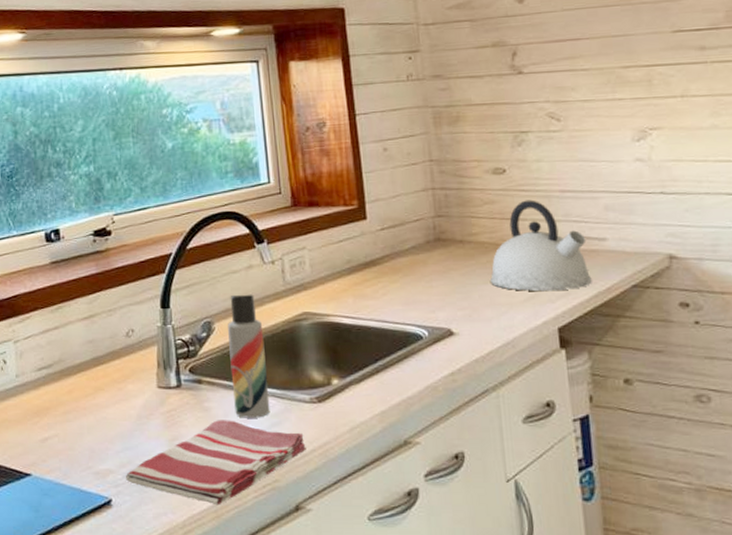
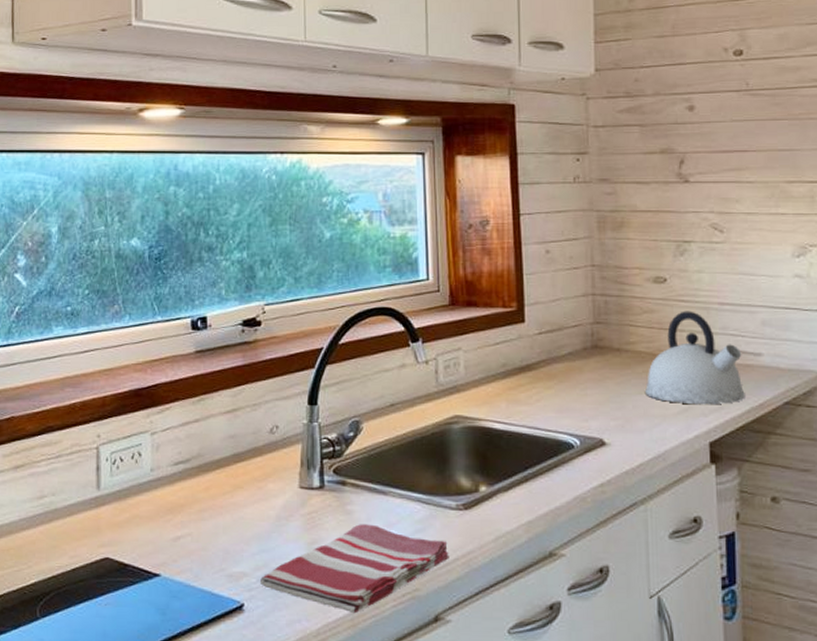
lotion bottle: present [228,294,270,418] -> none [376,394,415,524]

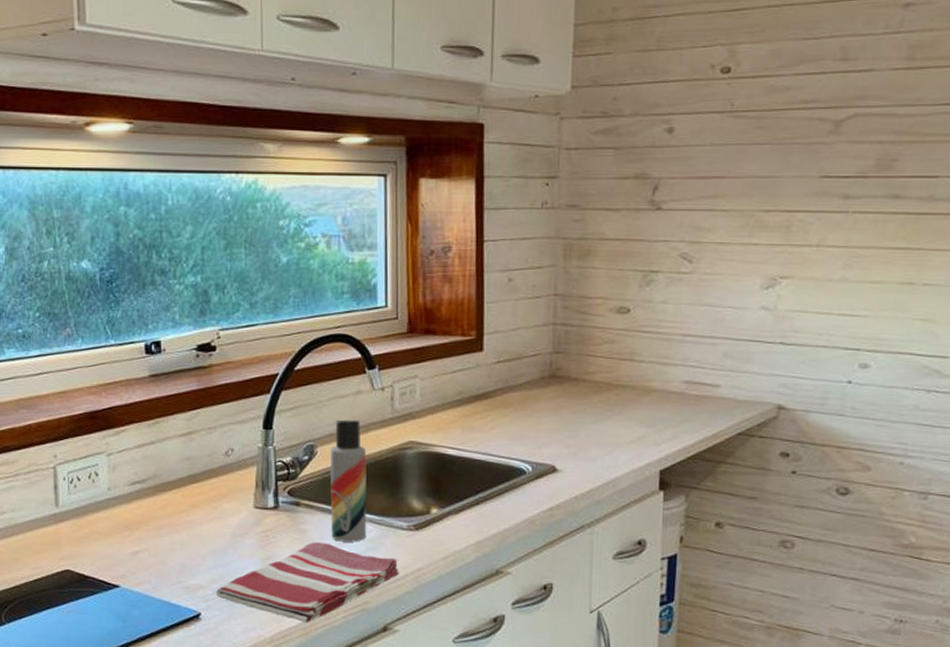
lotion bottle: none [376,394,415,524] -> present [330,419,367,542]
kettle: present [644,311,745,405] -> none [599,341,700,435]

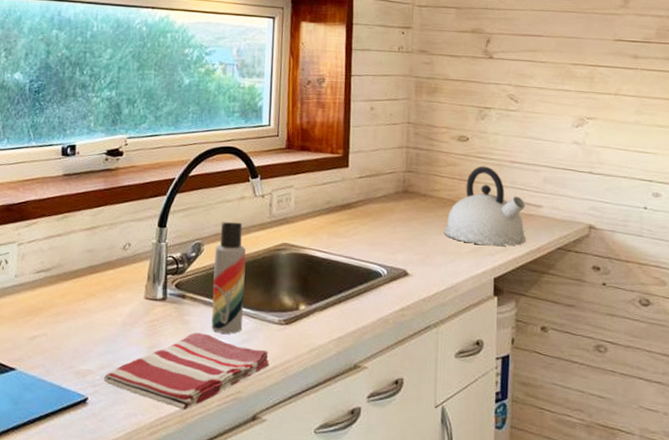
kettle: none [599,341,700,435] -> present [443,166,526,246]

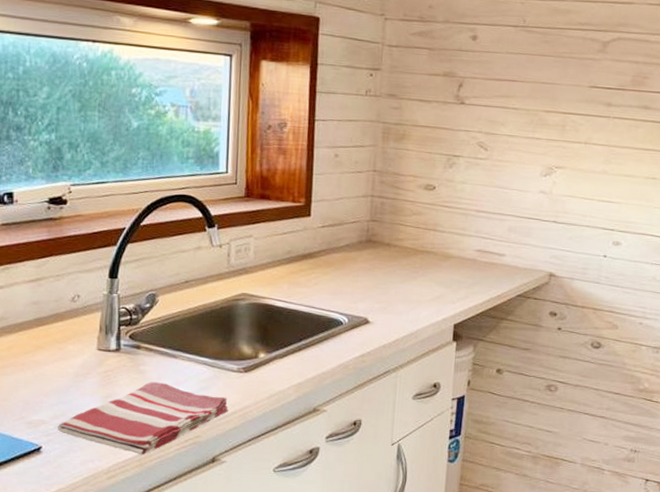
lotion bottle: present [211,221,247,334] -> none [168,271,204,382]
kettle: present [443,166,526,246] -> none [406,215,489,294]

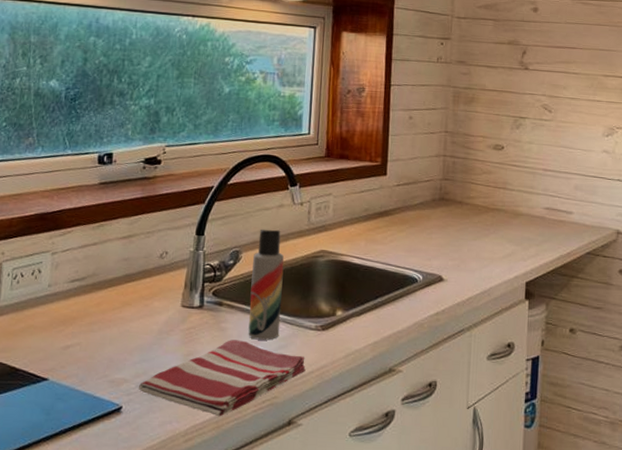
lotion bottle: none [168,271,204,382] -> present [248,229,284,340]

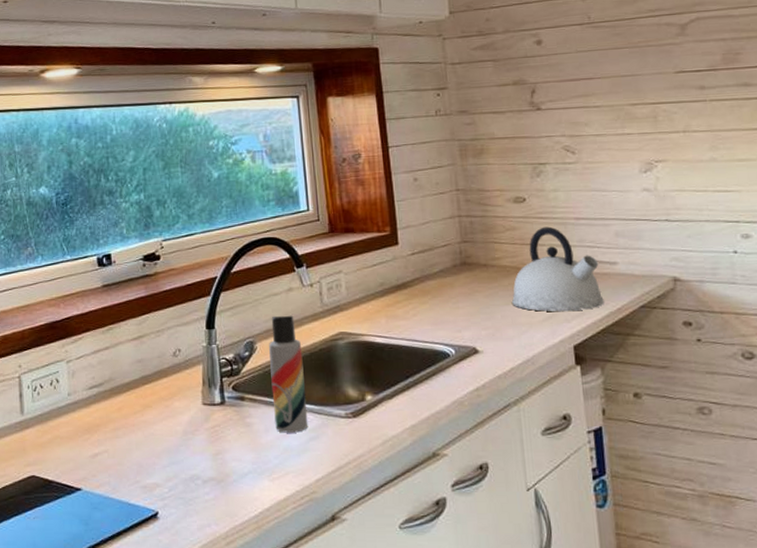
dish towel: present [138,340,306,417] -> none [171,435,342,517]
kettle: none [478,174,558,252] -> present [511,226,604,312]

